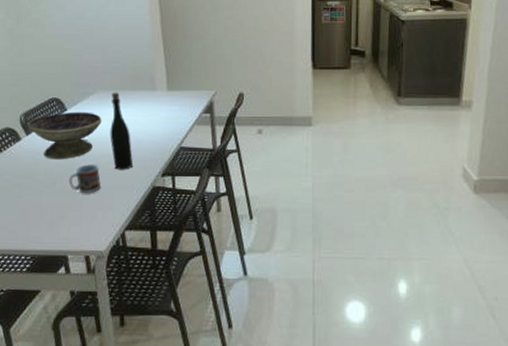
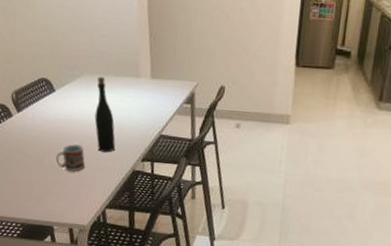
decorative bowl: present [28,111,102,160] -> none [19,93,88,138]

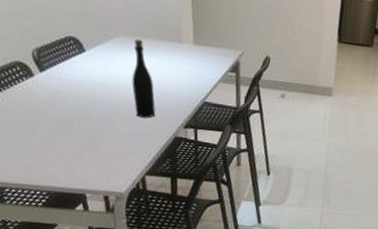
cup: present [55,144,86,172] -> none [87,108,122,137]

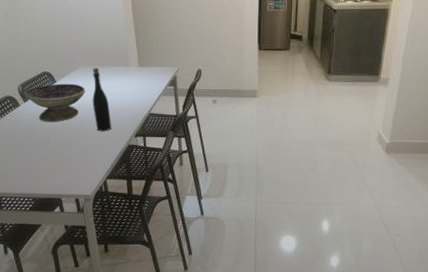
decorative bowl: none [42,53,124,101] -> present [25,83,85,123]

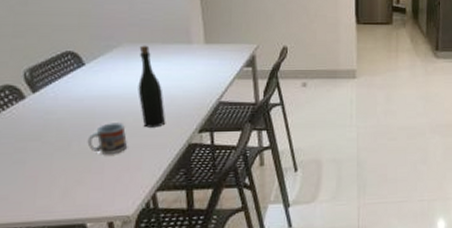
decorative bowl: present [25,83,85,123] -> none [35,66,128,119]
cup: none [60,126,87,149] -> present [87,123,128,154]

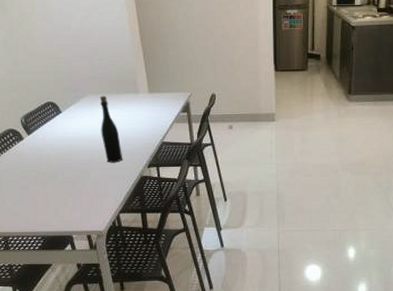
cup: present [87,123,128,154] -> none [68,159,97,183]

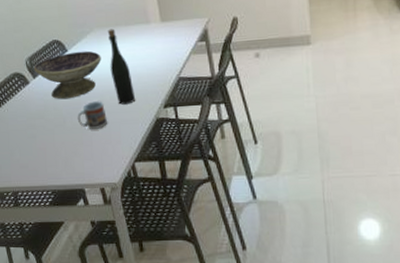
decorative bowl: none [29,113,93,156] -> present [34,50,101,100]
cup: none [68,159,97,183] -> present [77,101,108,129]

